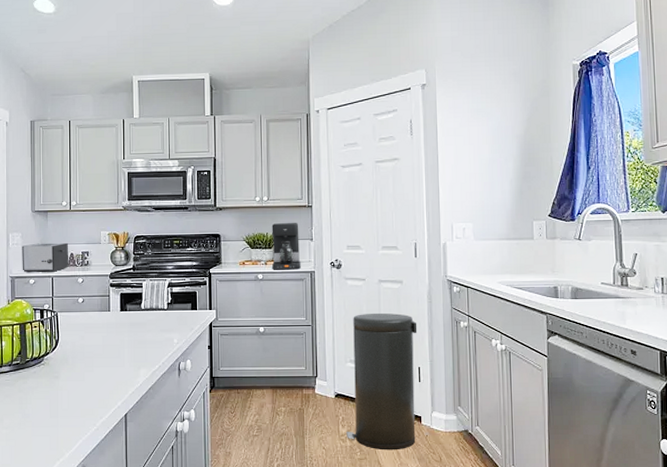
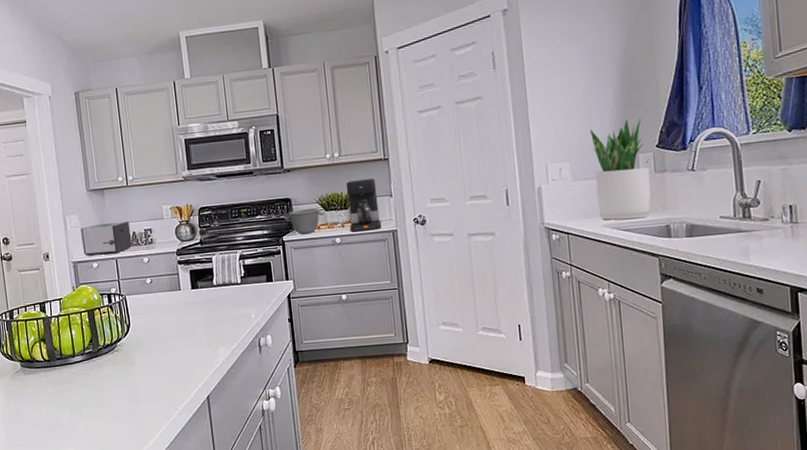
cooking pot: none [213,243,250,268] -> present [284,207,325,234]
pedal bin: present [346,312,418,449] -> none [442,268,520,415]
planter: none [491,190,542,279] -> present [589,118,651,220]

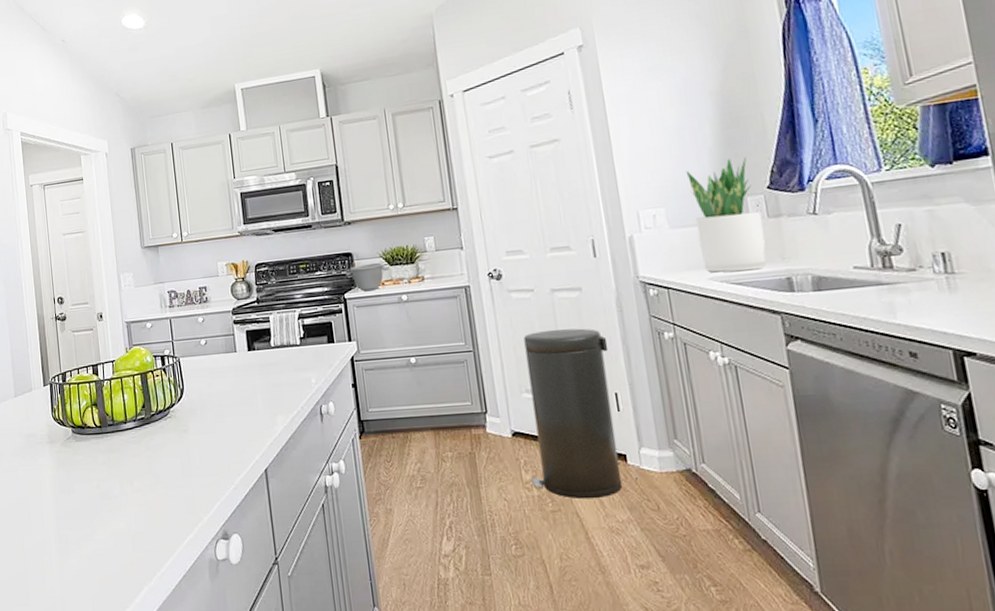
toaster: present [80,221,132,256] -> none [134,278,187,316]
coffee maker: present [346,178,382,232] -> none [411,229,453,289]
pedal bin: none [442,268,520,415] -> present [523,328,623,498]

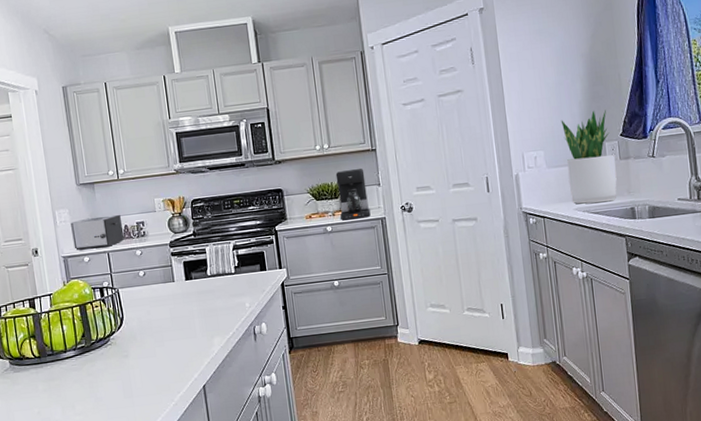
toaster: none [134,278,187,316] -> present [70,214,125,251]
cooking pot: present [346,262,390,291] -> none [277,197,316,223]
coffee maker: none [411,229,453,289] -> present [335,168,371,221]
pedal bin: present [523,328,623,498] -> none [429,252,504,391]

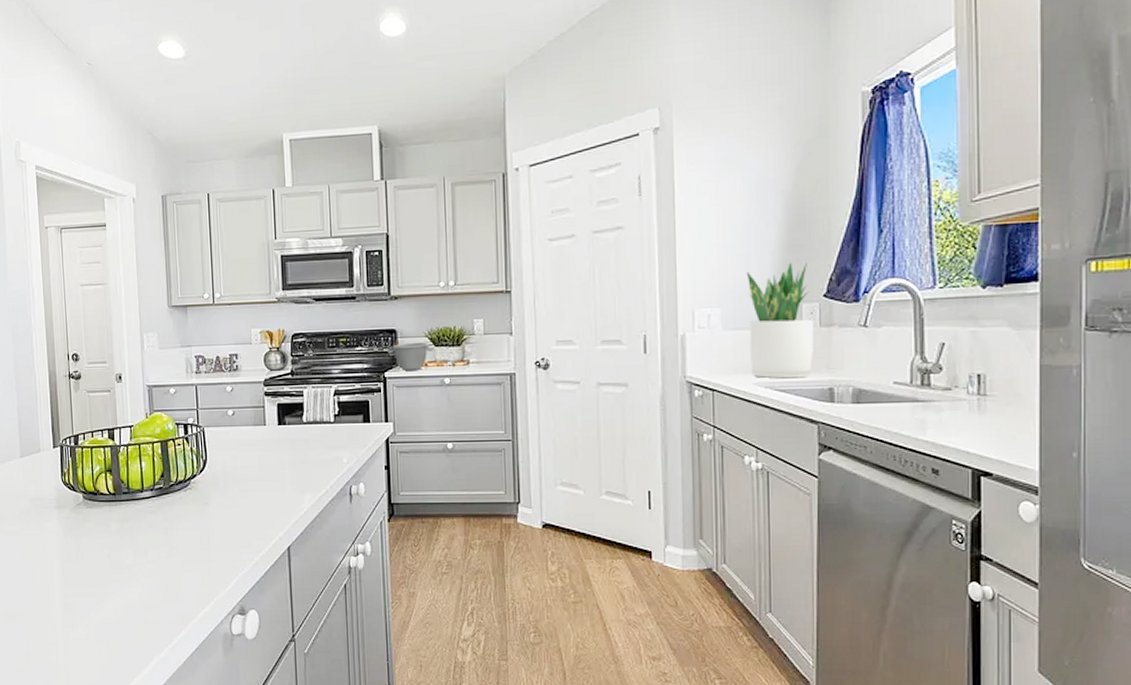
toaster: present [70,214,125,251] -> none [159,343,215,380]
cooking pot: none [277,197,316,223] -> present [388,340,434,371]
coffee maker: present [335,168,371,221] -> none [460,312,498,373]

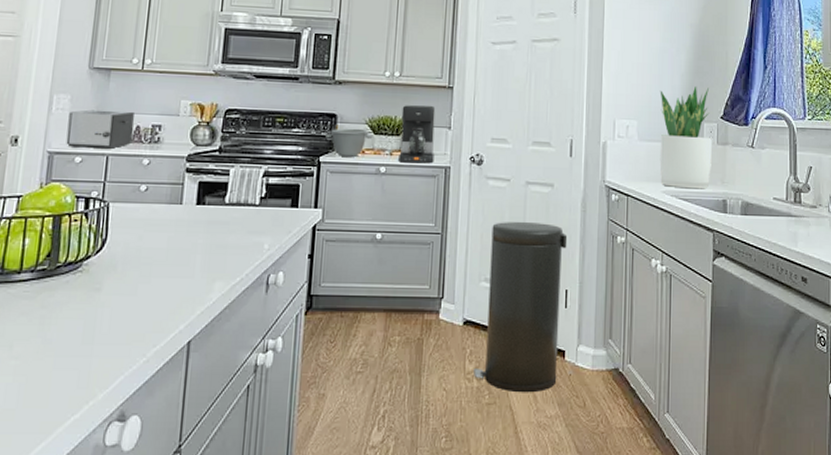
toaster: none [159,343,215,380] -> present [66,109,134,150]
coffee maker: none [460,312,498,373] -> present [399,105,436,163]
pedal bin: none [557,423,647,591] -> present [474,221,568,392]

